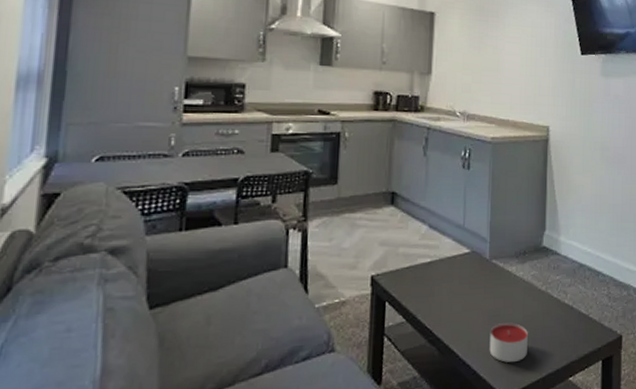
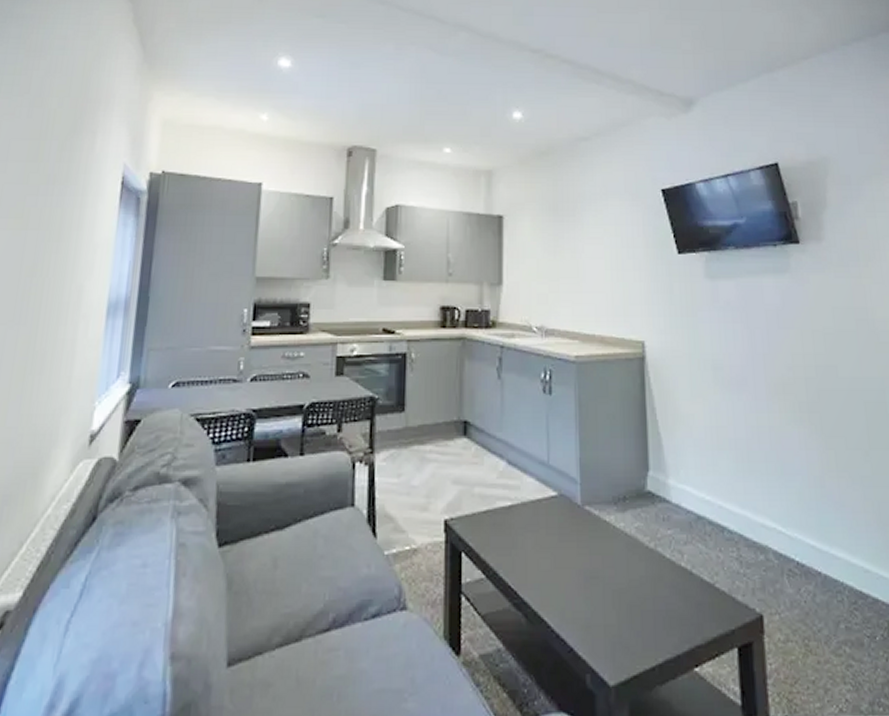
candle: present [489,322,528,363] -> none [587,588,637,641]

